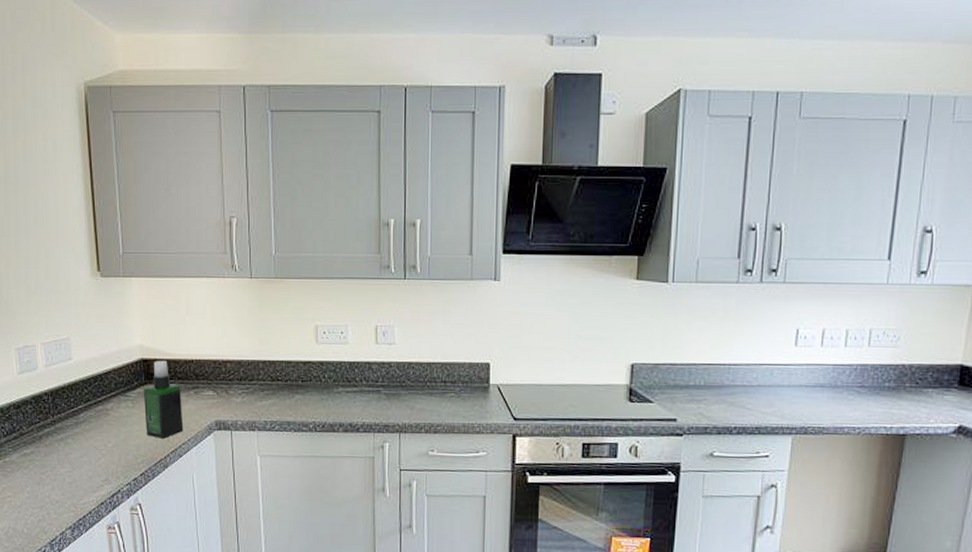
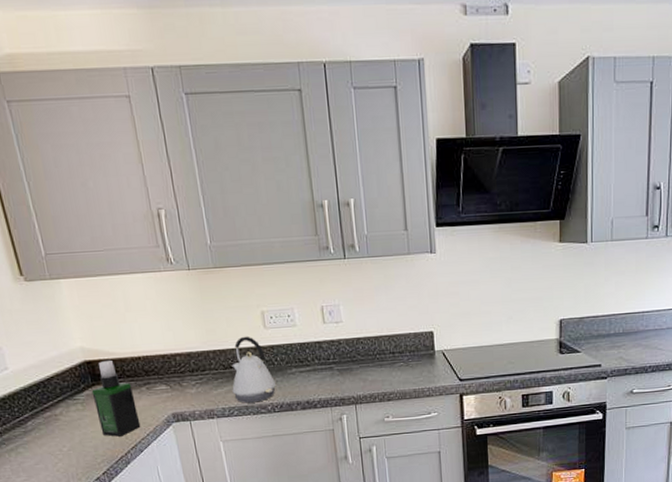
kettle: none [276,349,320,419] -> present [231,336,276,403]

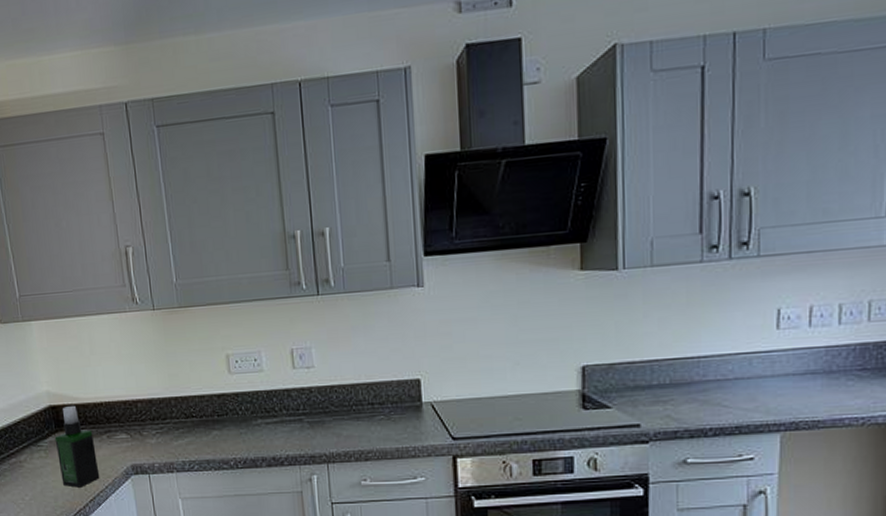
kettle: present [231,336,276,403] -> none [193,381,239,457]

